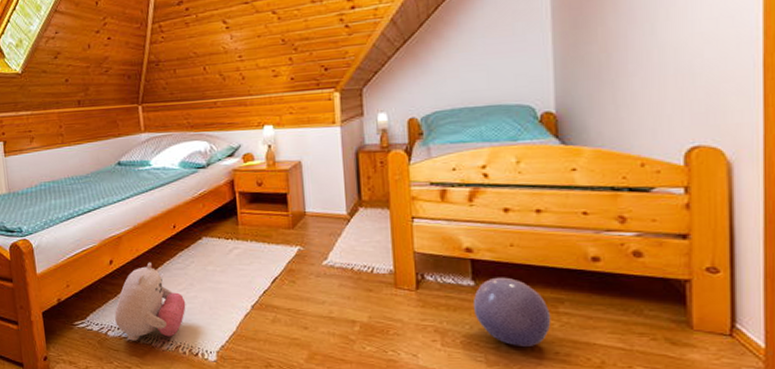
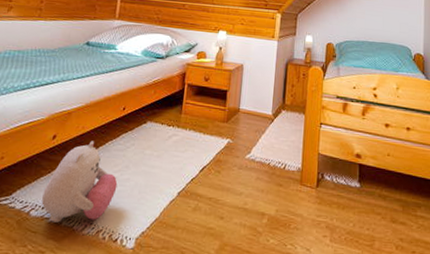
ball: present [472,277,551,348] -> none [357,181,412,246]

